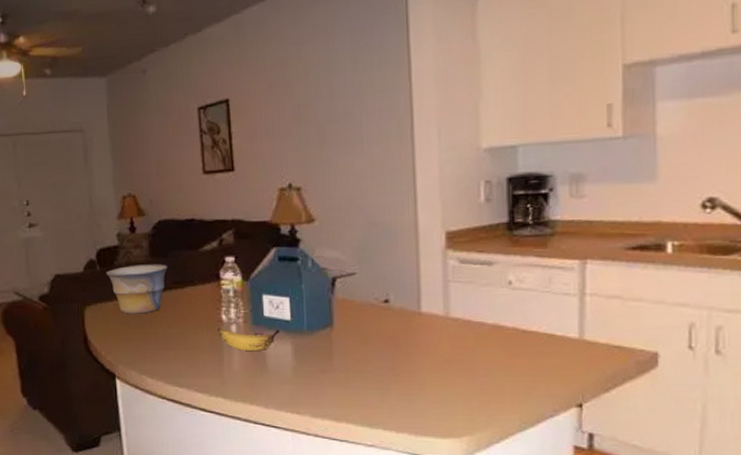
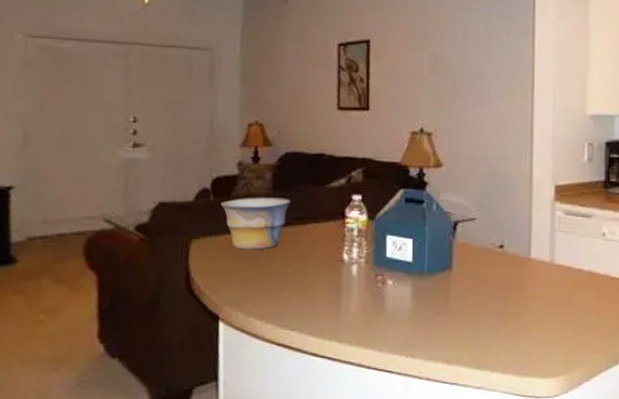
banana: present [218,328,280,352] -> none [338,268,401,293]

